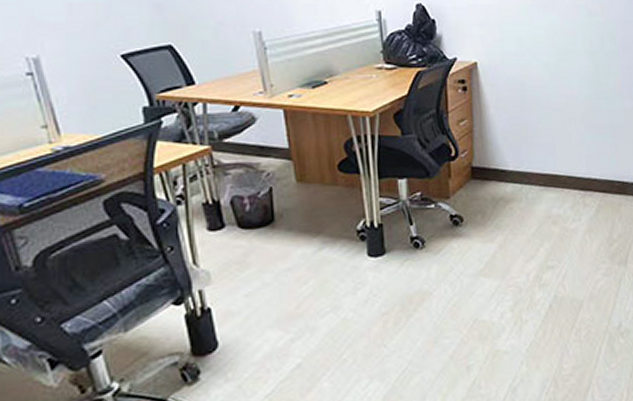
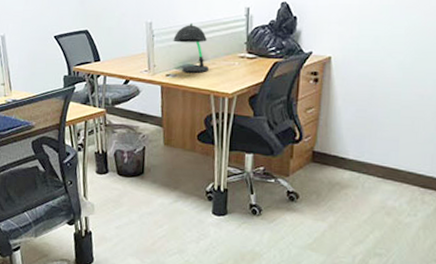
desk lamp: none [292,30,341,92] -> present [173,22,209,74]

